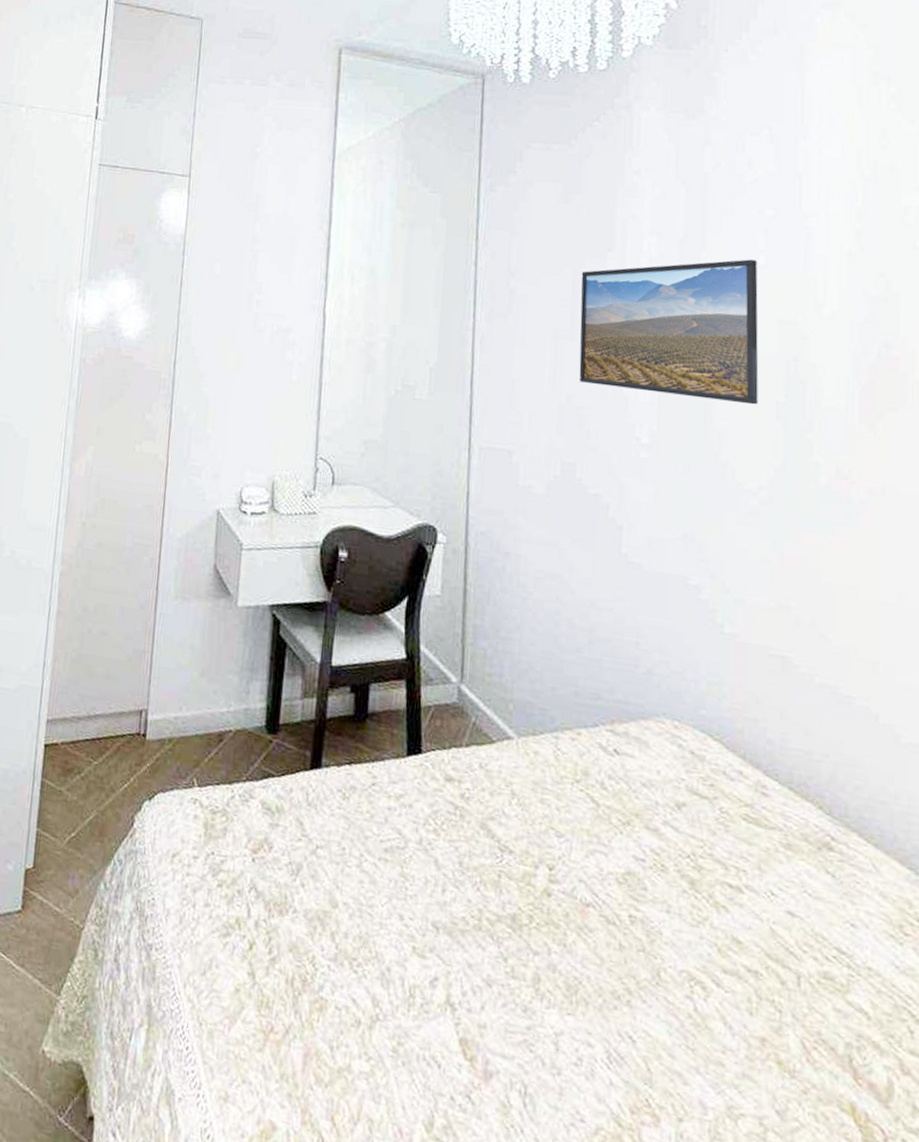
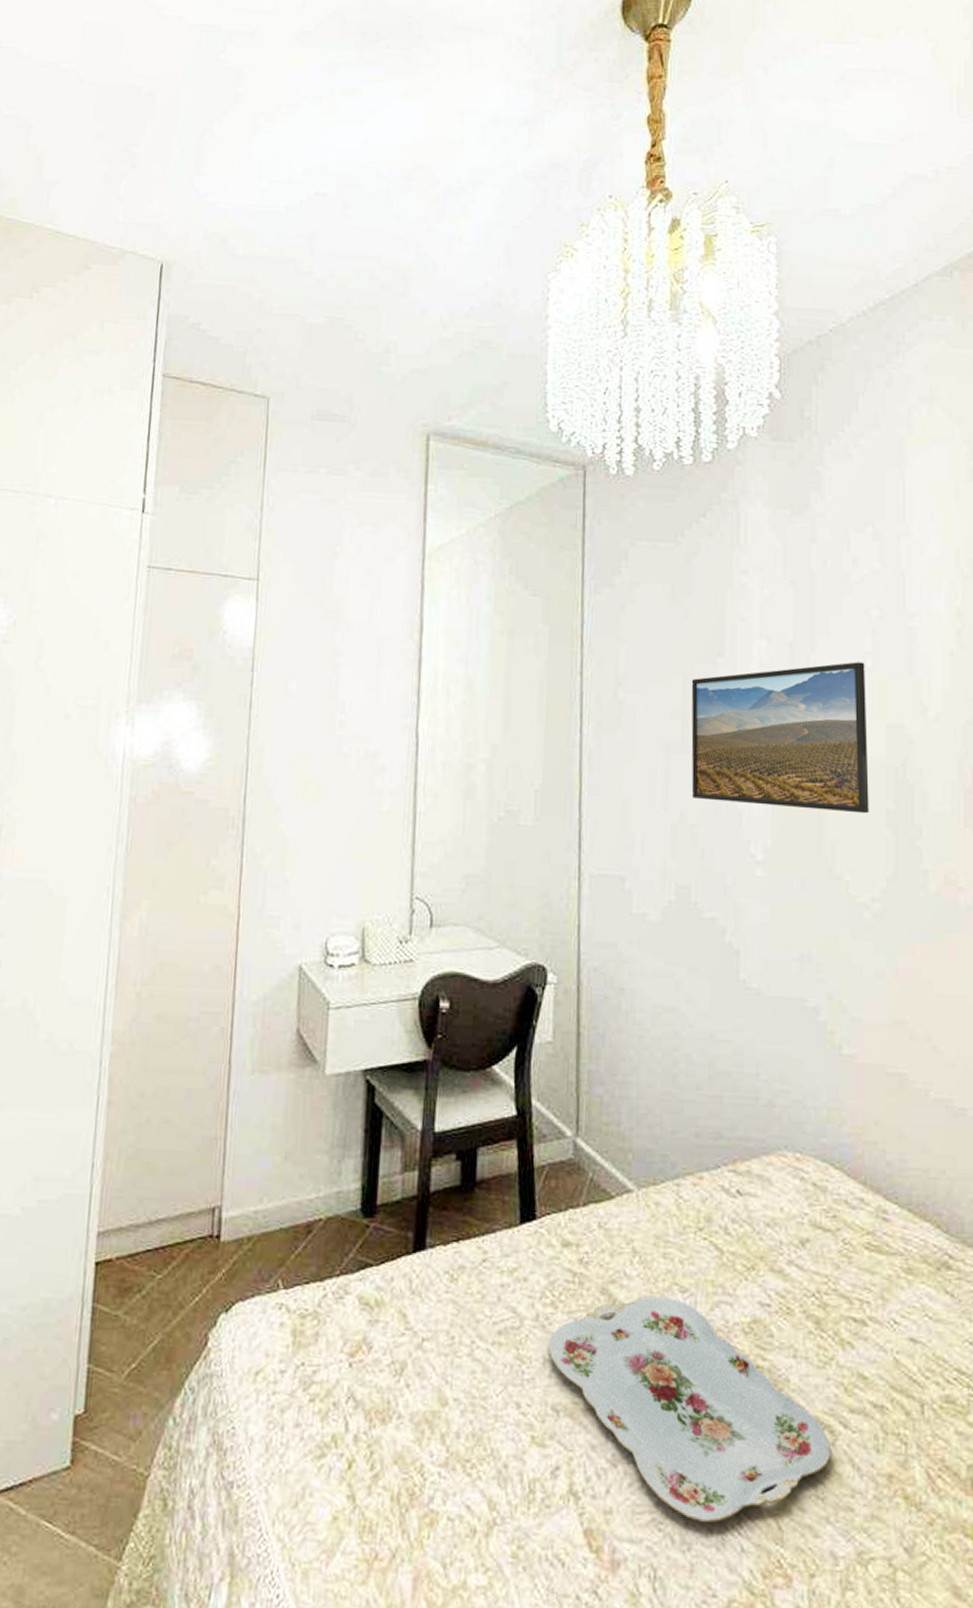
serving tray: none [430,836,702,1054] -> present [548,1296,830,1523]

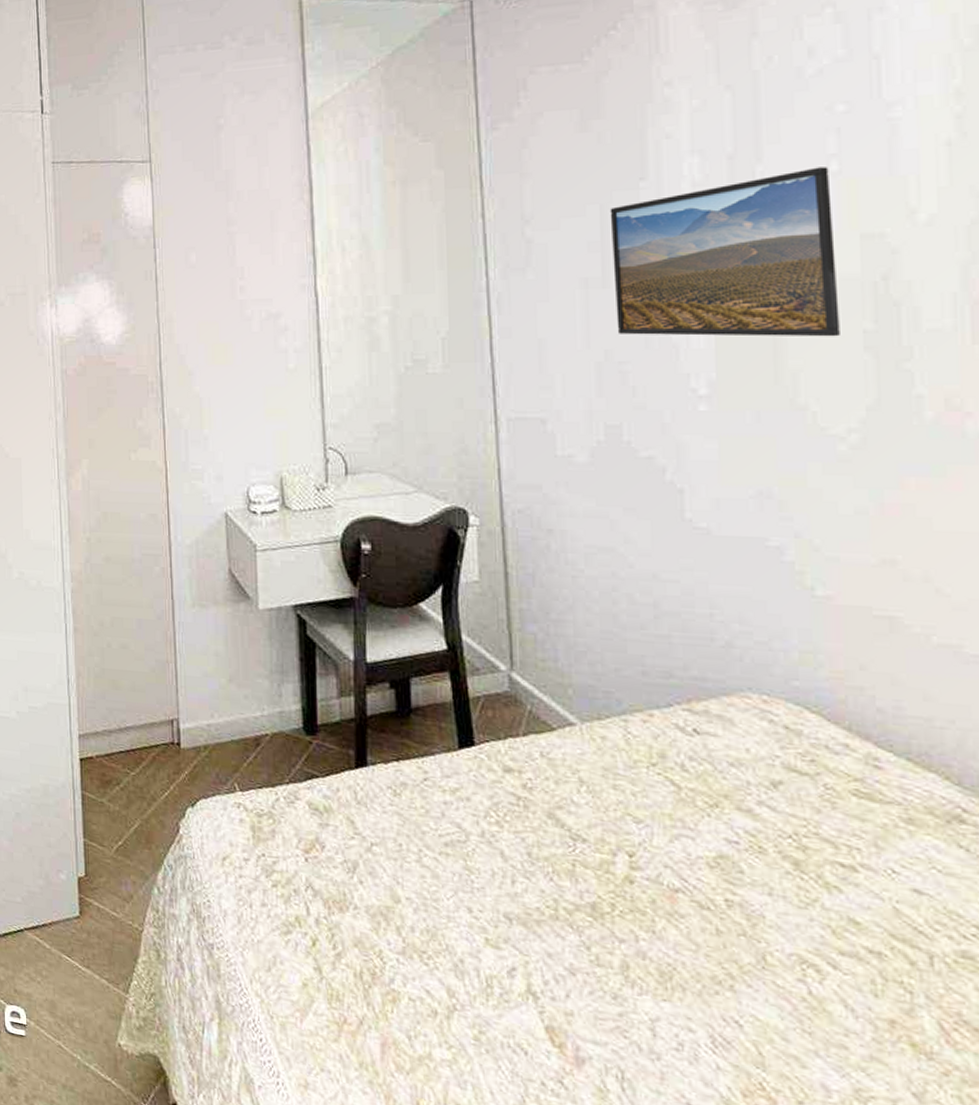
serving tray: present [548,1296,830,1523] -> none [497,823,817,1039]

